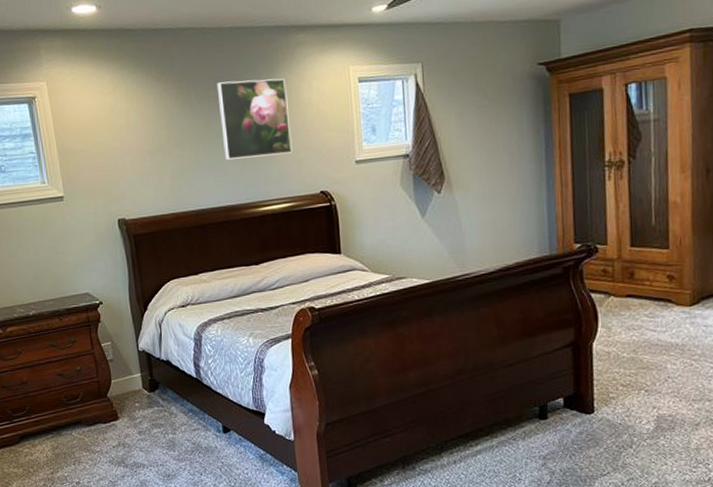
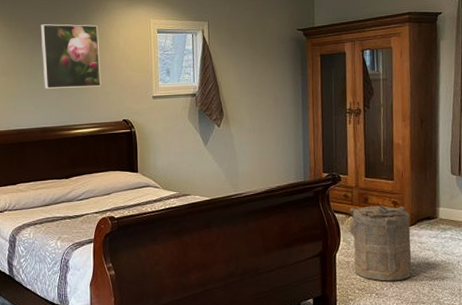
laundry hamper: none [609,280,694,375] -> present [349,205,412,281]

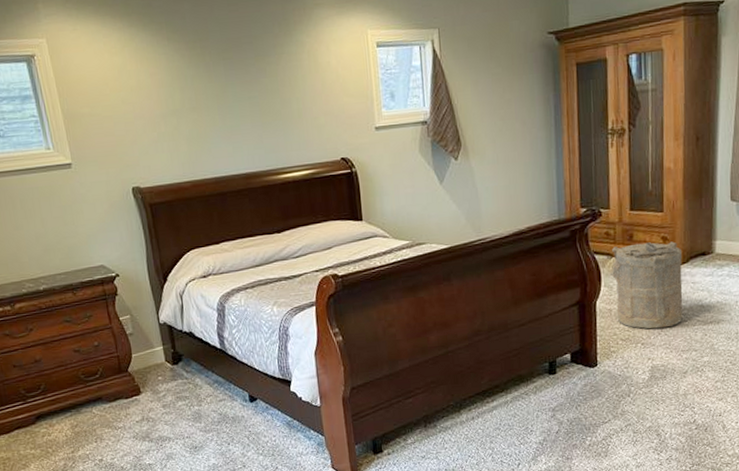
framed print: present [40,24,101,89] -> none [232,41,312,125]

